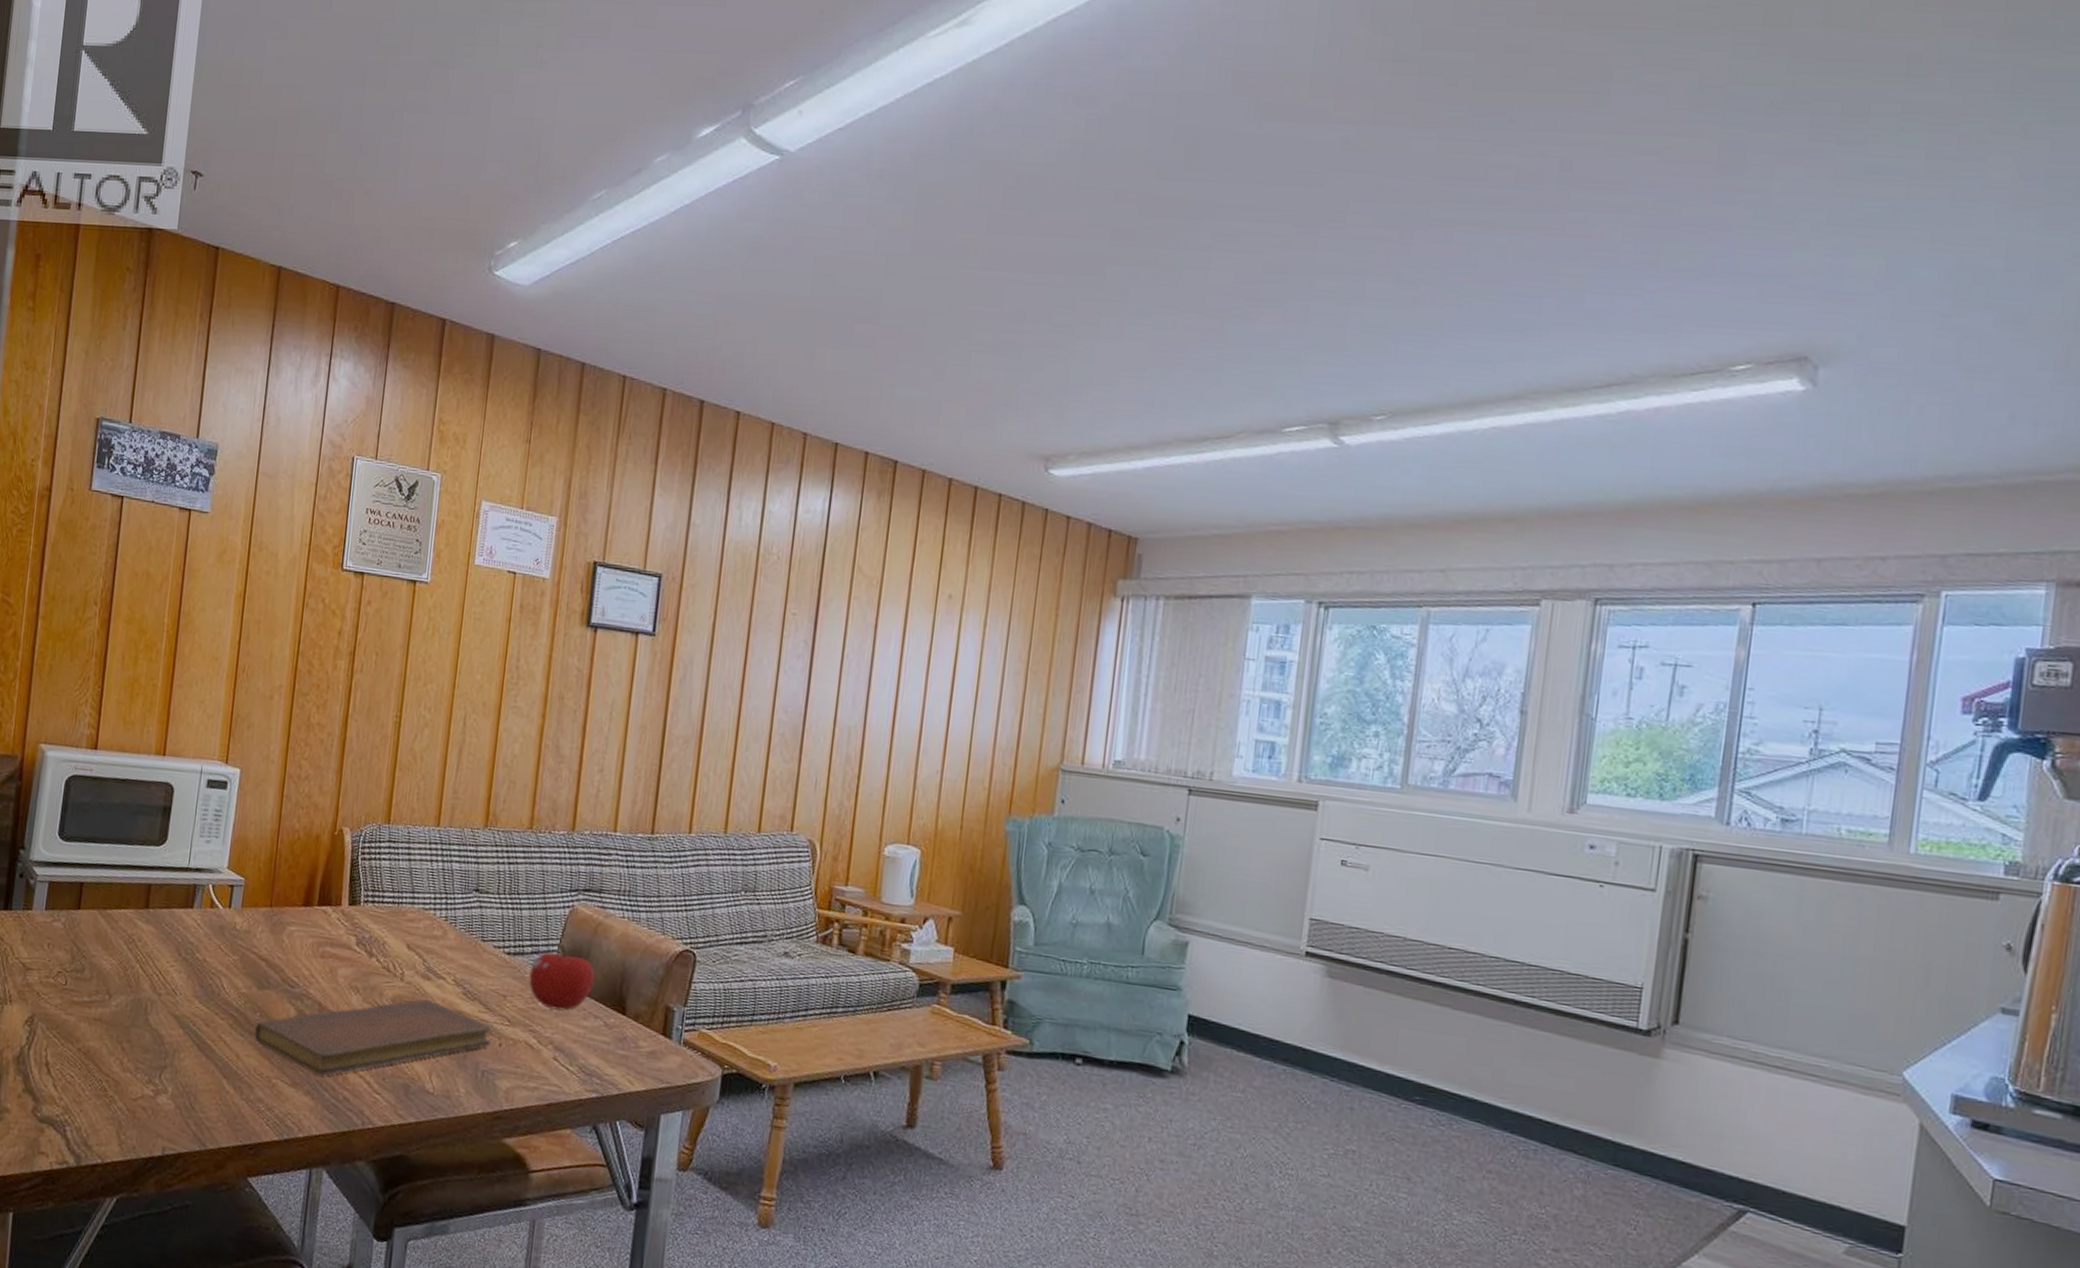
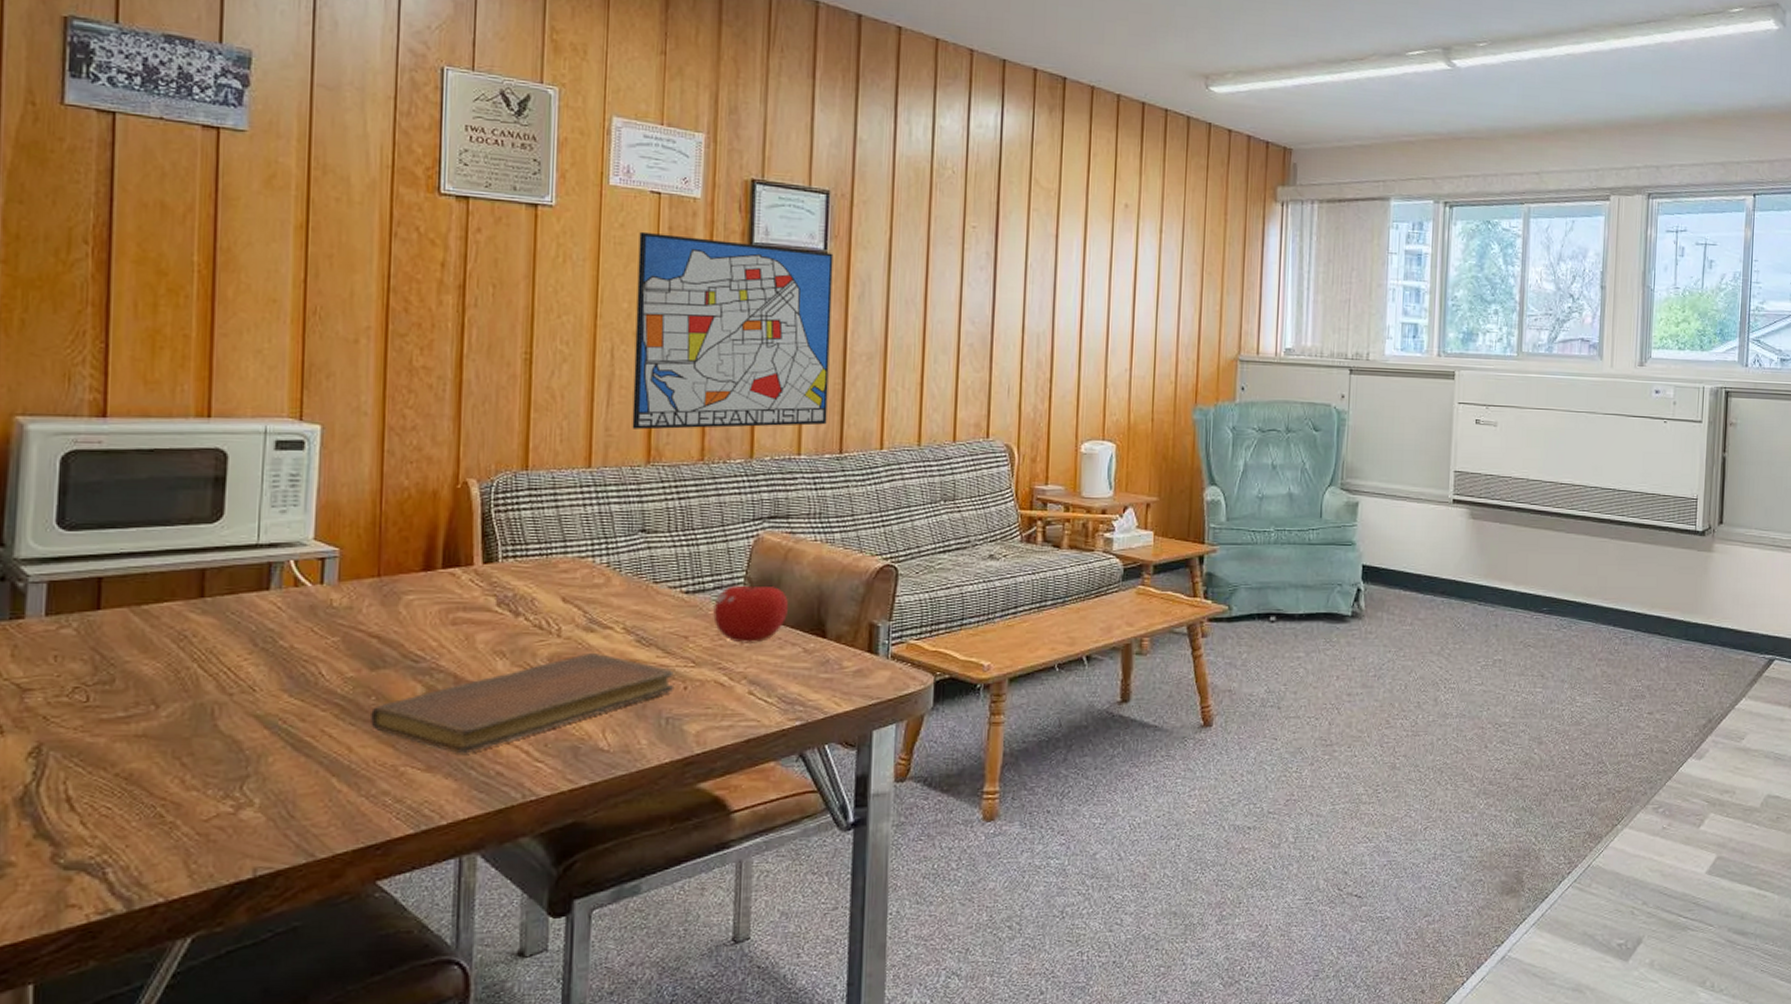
wall art: none [475,608,661,804] -> present [632,231,834,430]

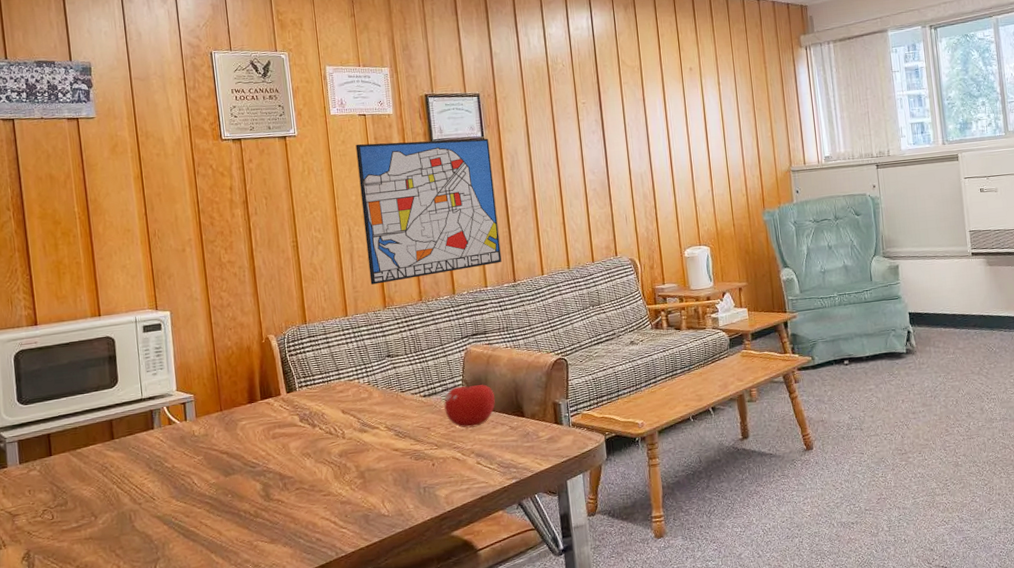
notebook: present [371,652,675,754] -> none [230,446,426,529]

